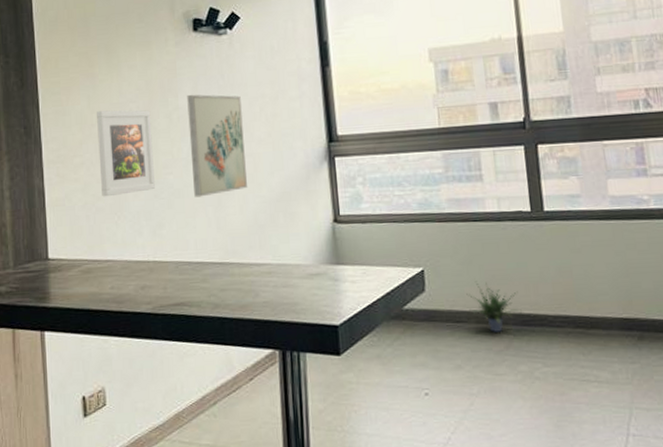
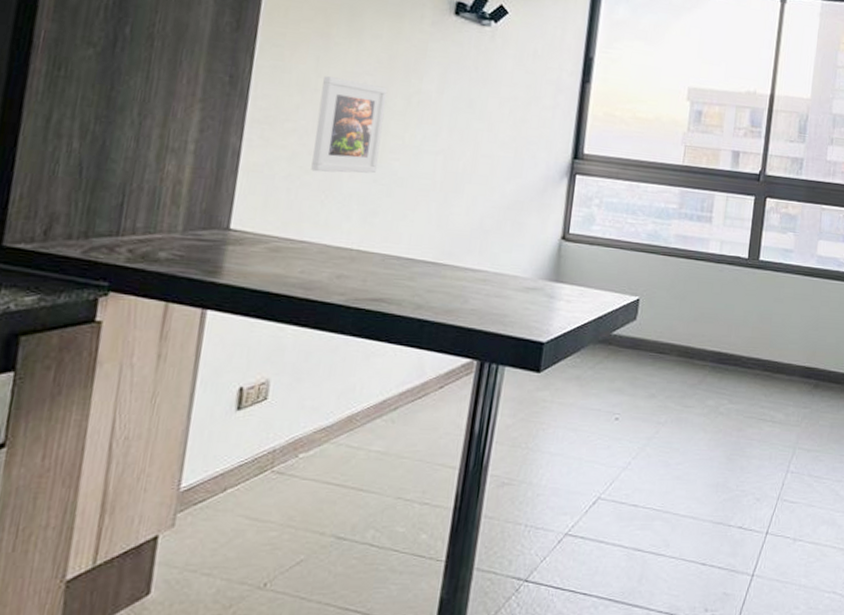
wall art: present [187,94,247,198] -> none [419,80,492,191]
potted plant: present [466,281,522,332] -> none [673,316,721,367]

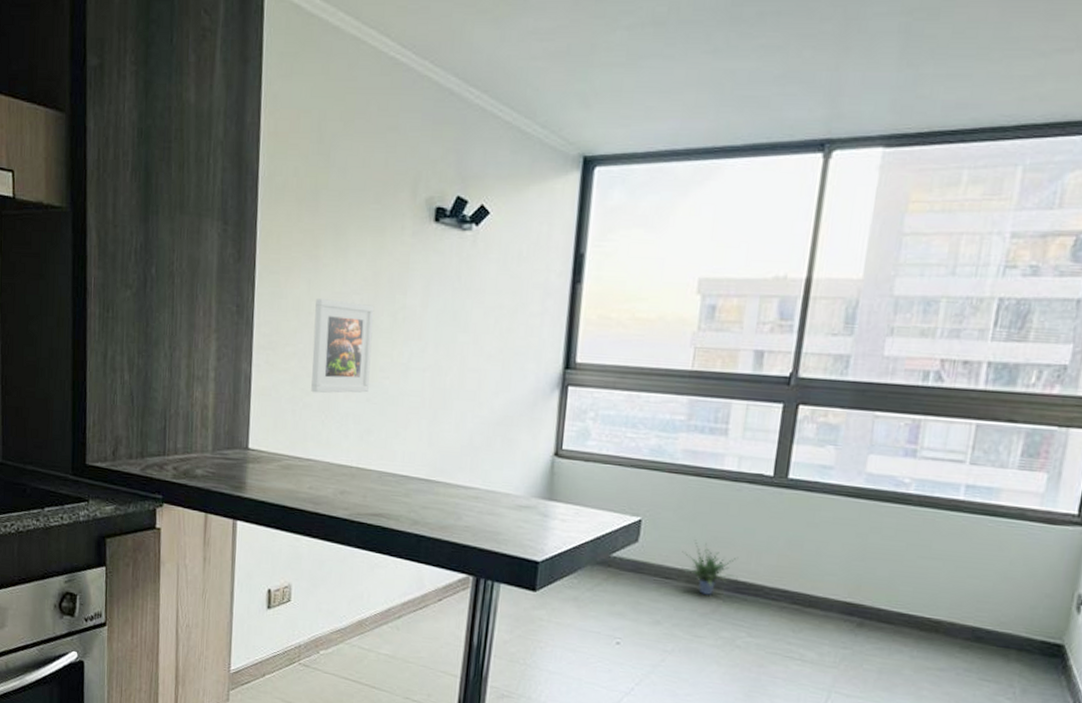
potted plant: none [673,316,721,367] -> present [681,539,739,595]

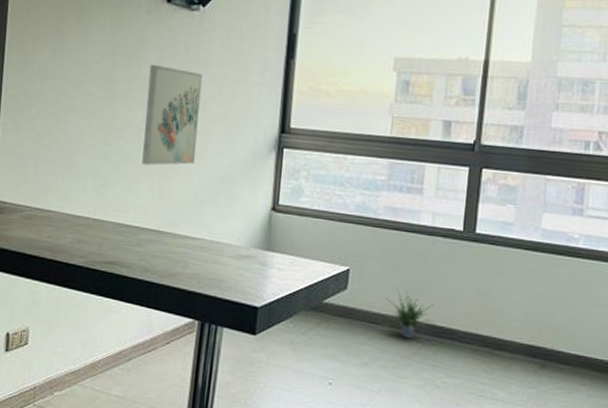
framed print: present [311,299,375,394] -> none [53,66,112,151]
wall art: none [409,294,476,408] -> present [142,64,203,166]

